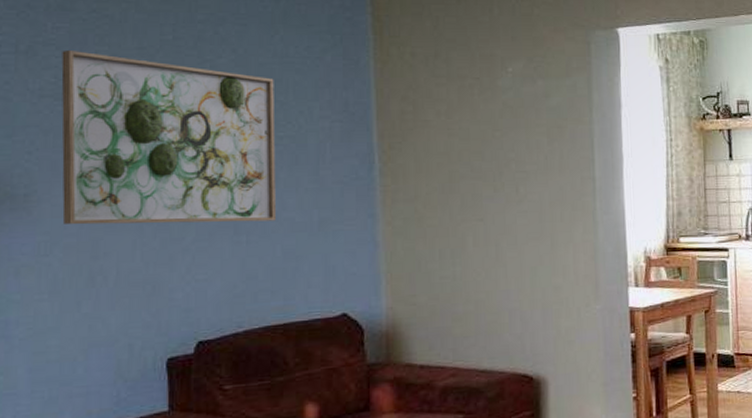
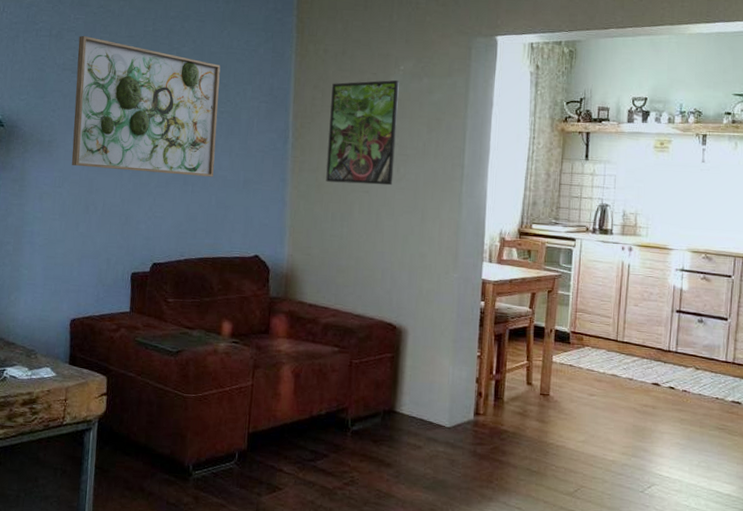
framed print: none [425,85,512,213] -> present [326,80,399,186]

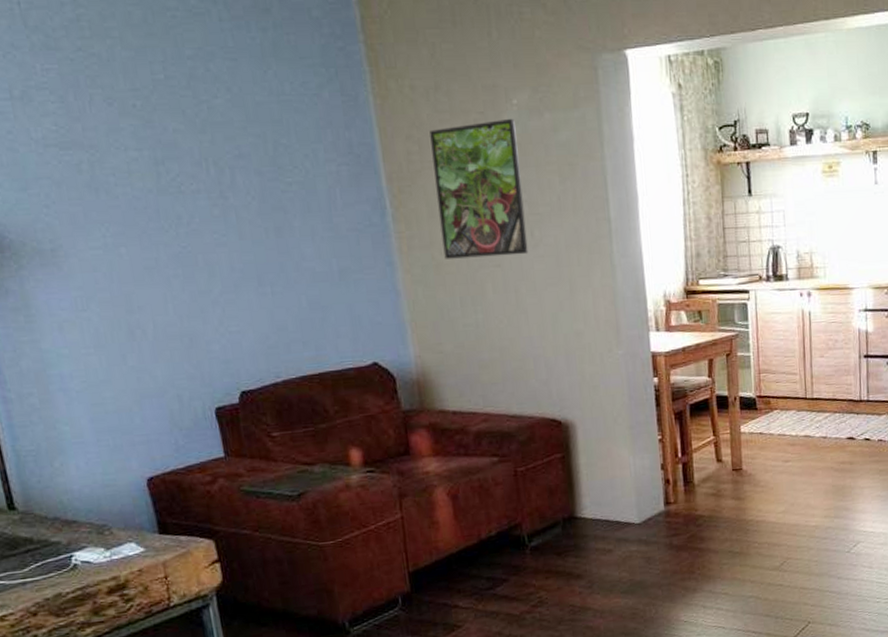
wall art: present [71,35,221,177] -> none [56,93,297,279]

